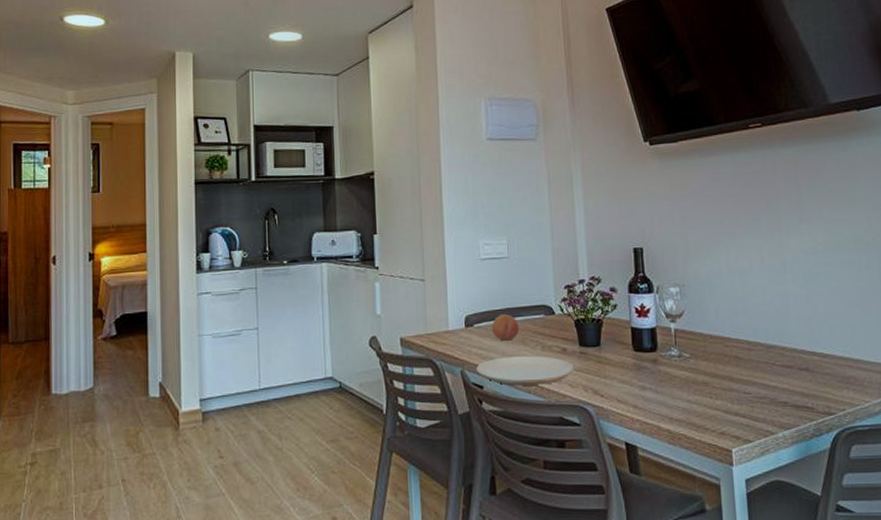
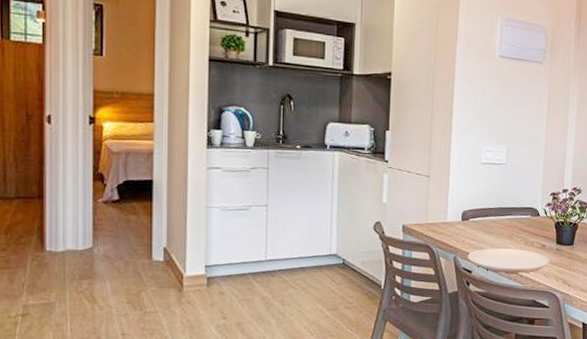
fruit: present [492,313,520,341] -> none [485,211,509,235]

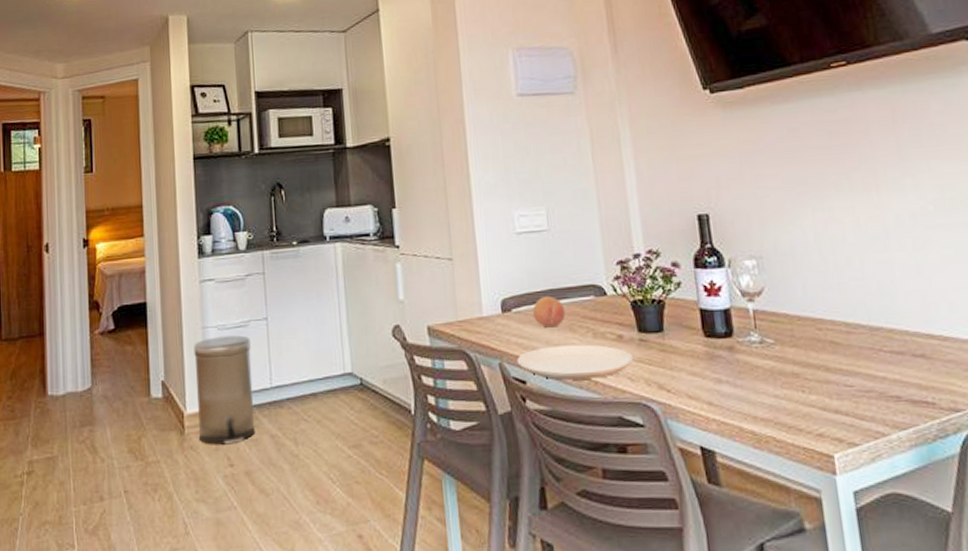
pedal bin: none [196,215,250,302] -> present [194,335,256,445]
fruit: none [485,211,509,235] -> present [533,295,566,328]

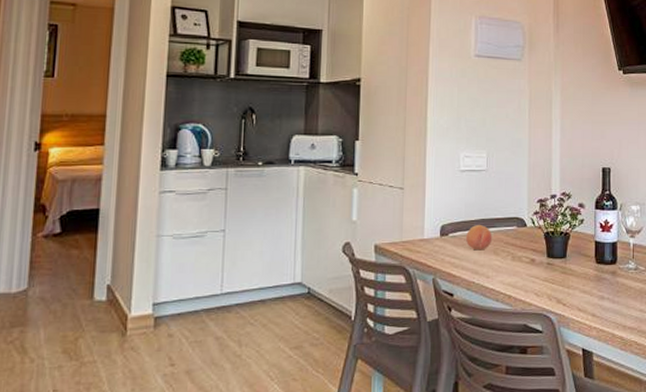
pedal bin: present [194,335,256,445] -> none [141,245,205,346]
plate: present [516,344,634,380] -> none [448,265,541,294]

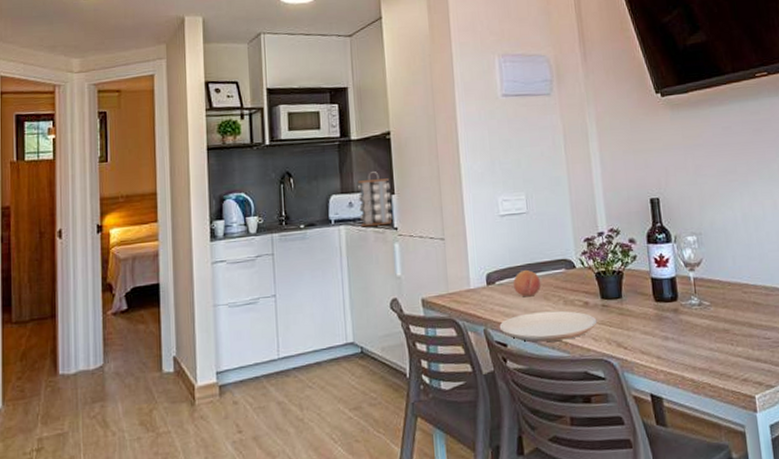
spice rack: none [321,116,356,170] -> present [358,171,393,227]
plate: none [448,265,541,294] -> present [499,310,597,342]

